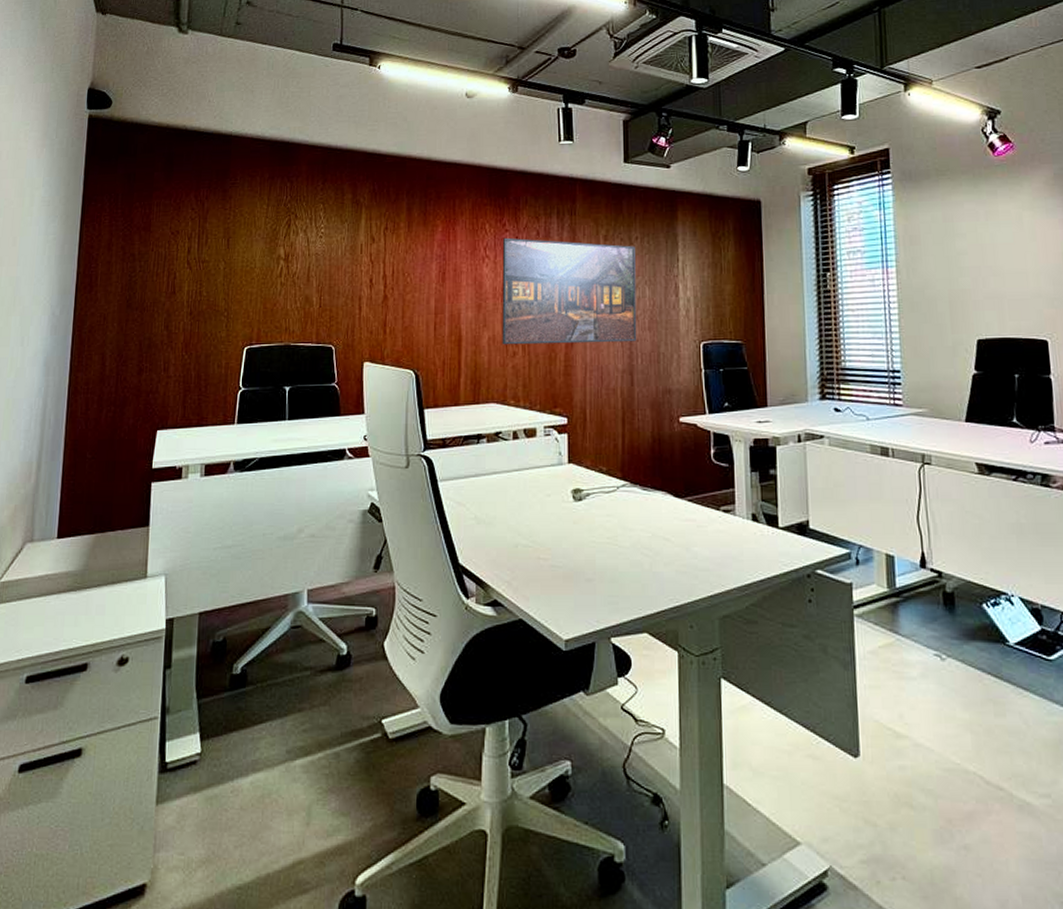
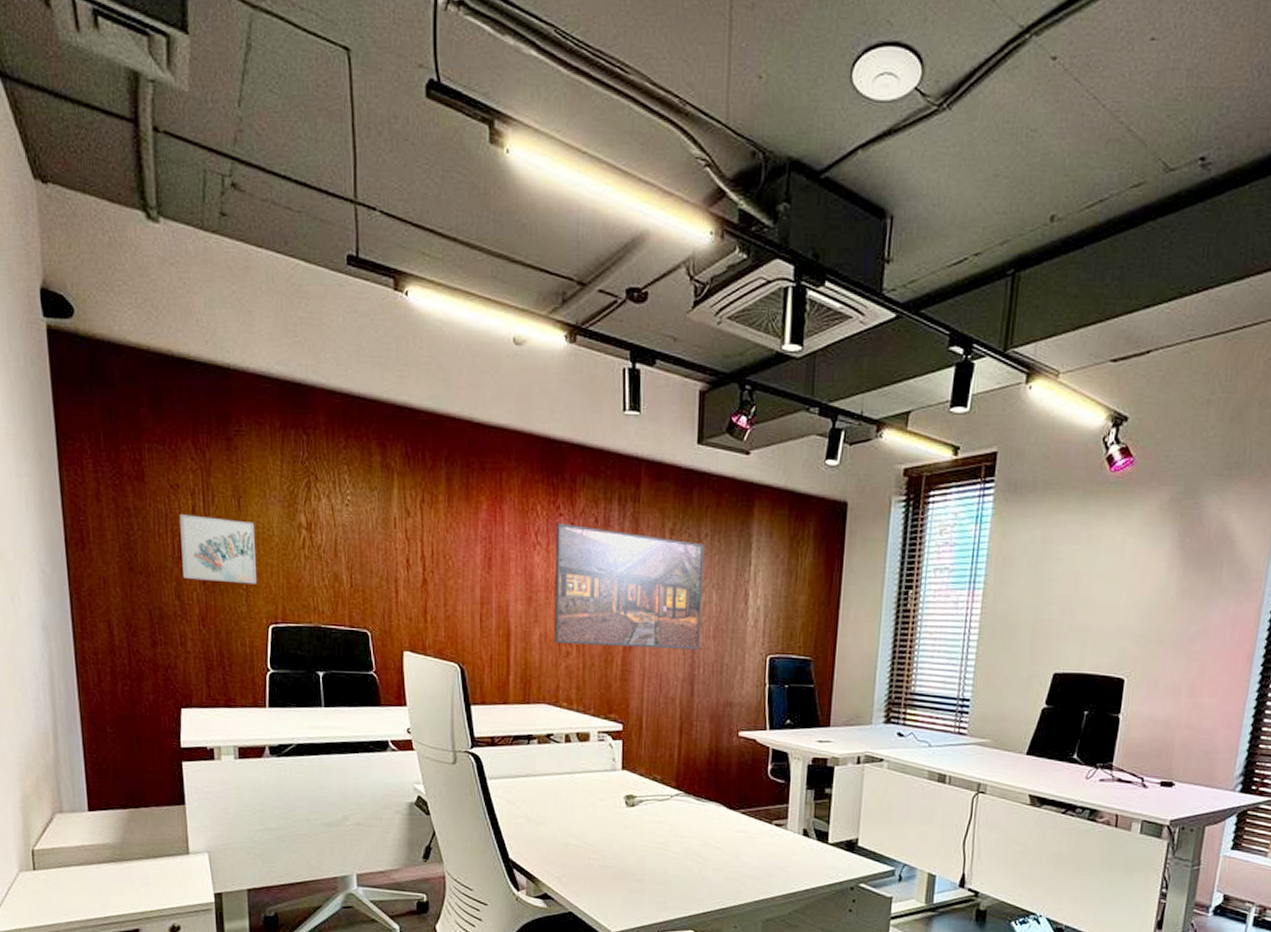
wall art: none [173,255,239,312] -> present [179,514,256,584]

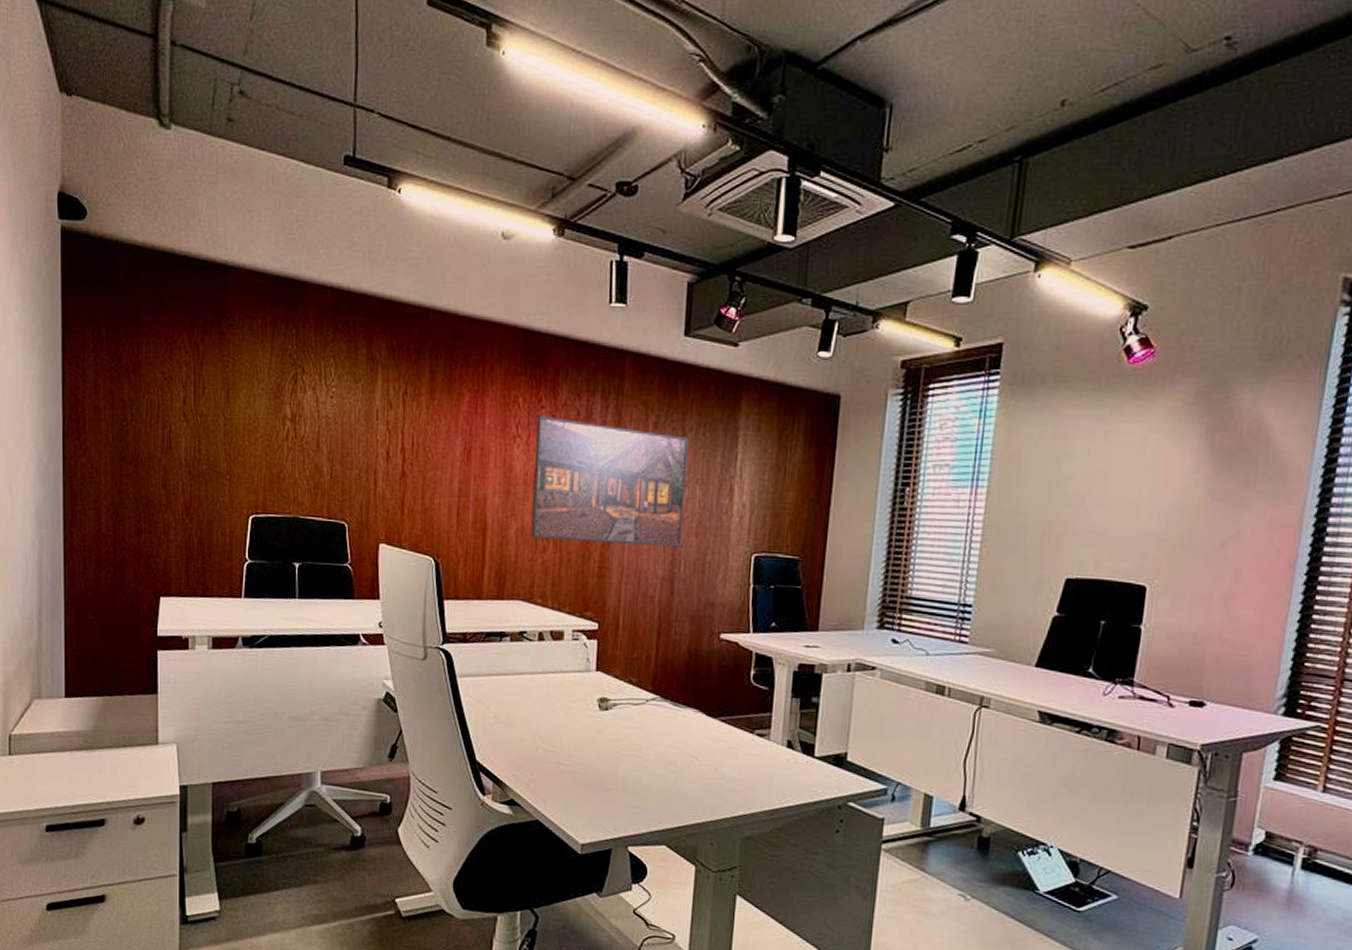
wall art: present [179,514,256,584] -> none [170,406,241,475]

